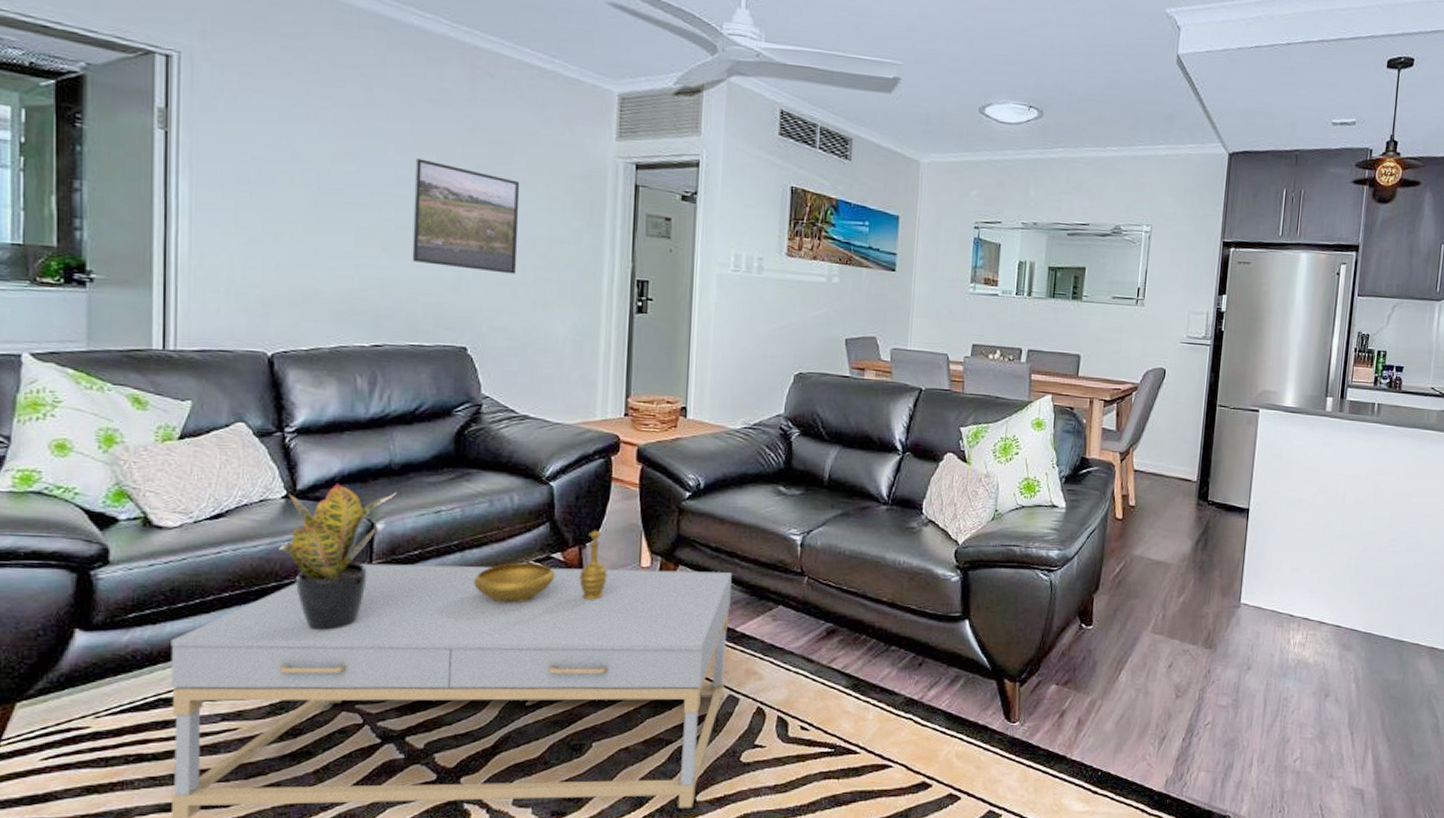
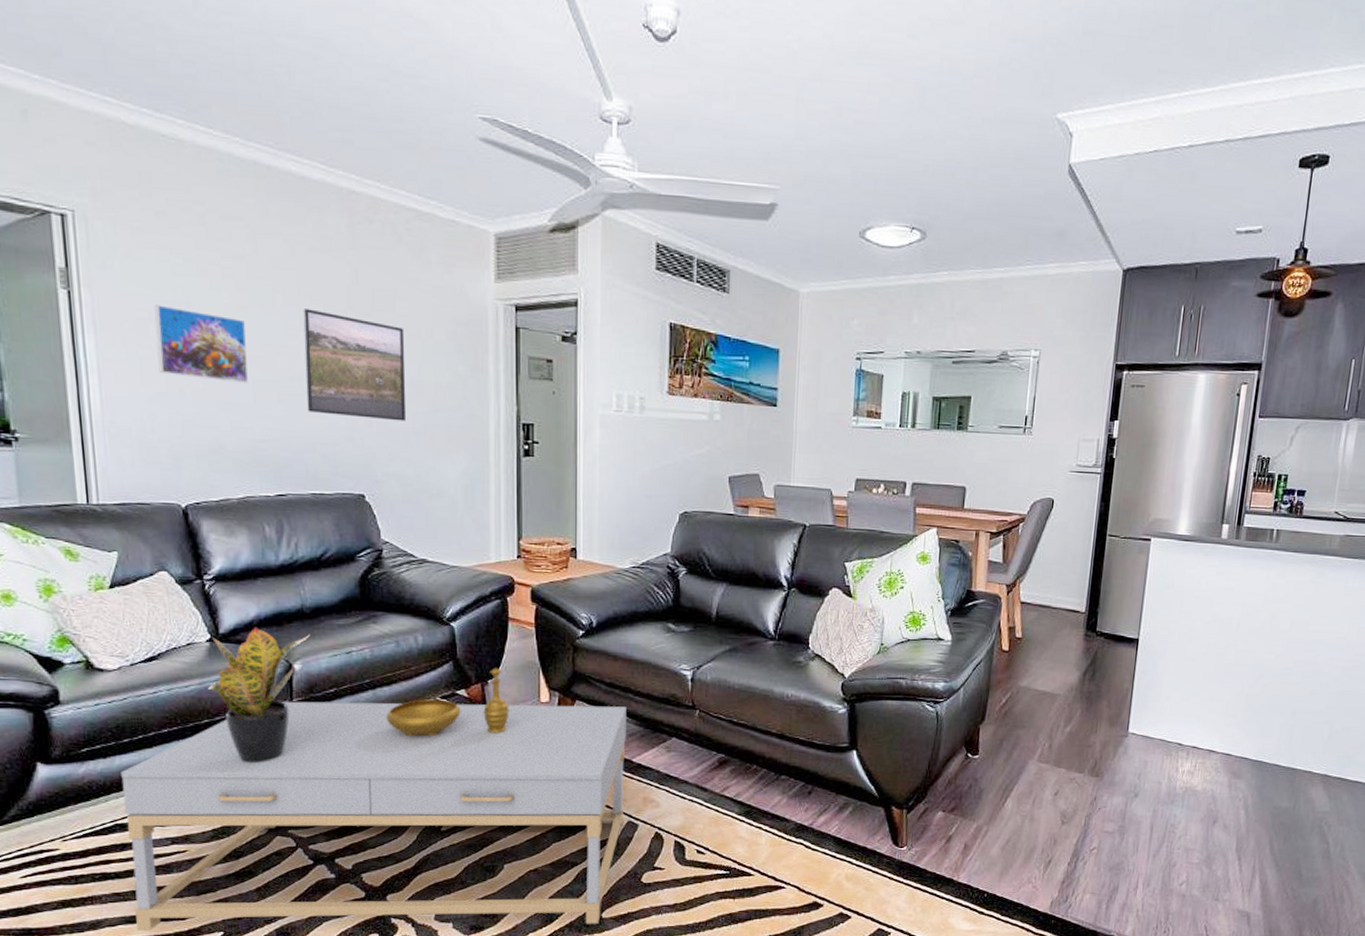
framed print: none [256,148,354,231] -> present [154,305,249,383]

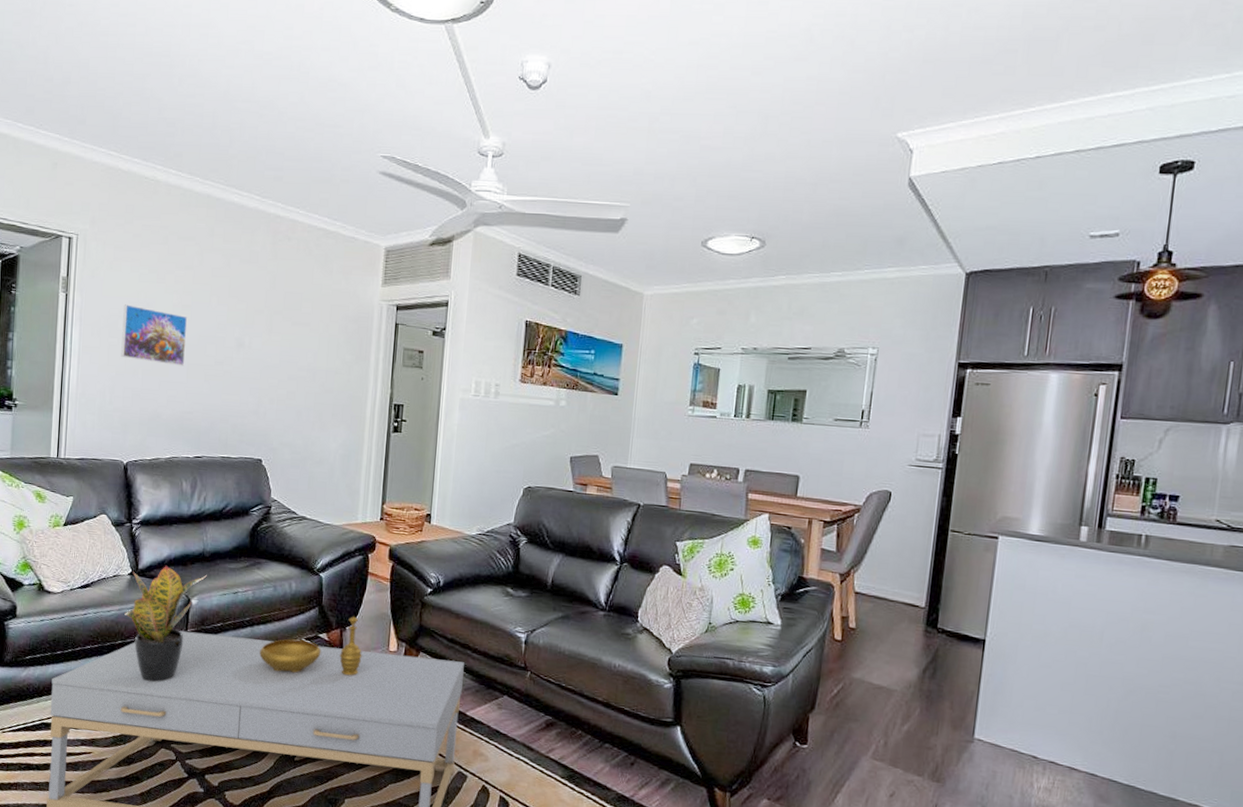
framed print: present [303,309,407,421] -> none [225,308,307,400]

